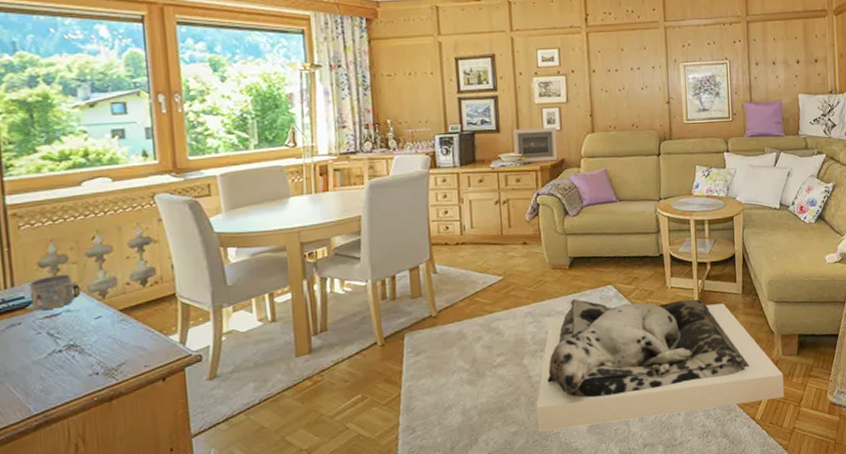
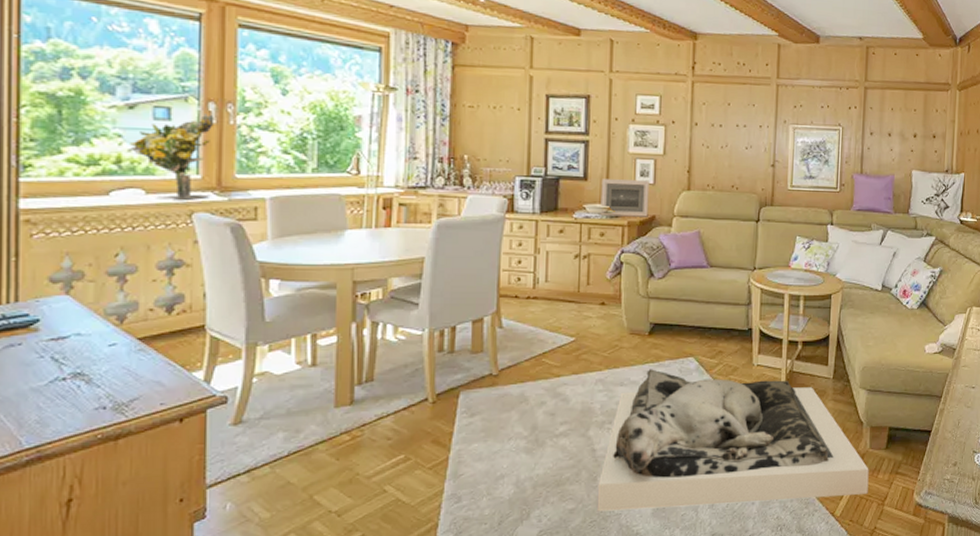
mug: present [29,274,81,311] -> none [35,292,96,332]
bouquet: none [93,105,167,185] -> present [128,114,215,200]

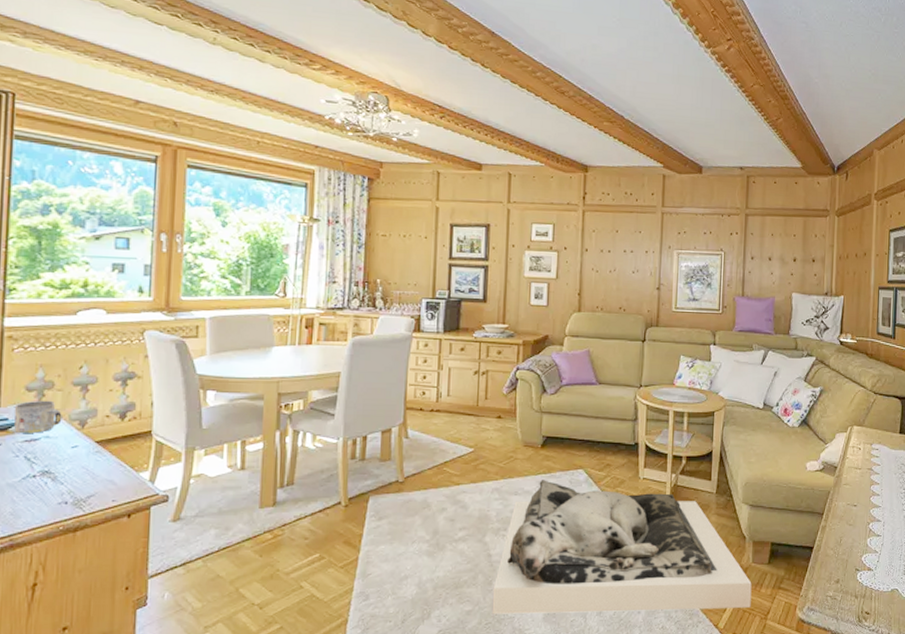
mug: none [35,292,96,332] -> present [13,400,62,434]
bouquet: present [128,114,215,200] -> none [93,243,165,319]
picture frame: present [600,179,650,217] -> none [498,301,543,337]

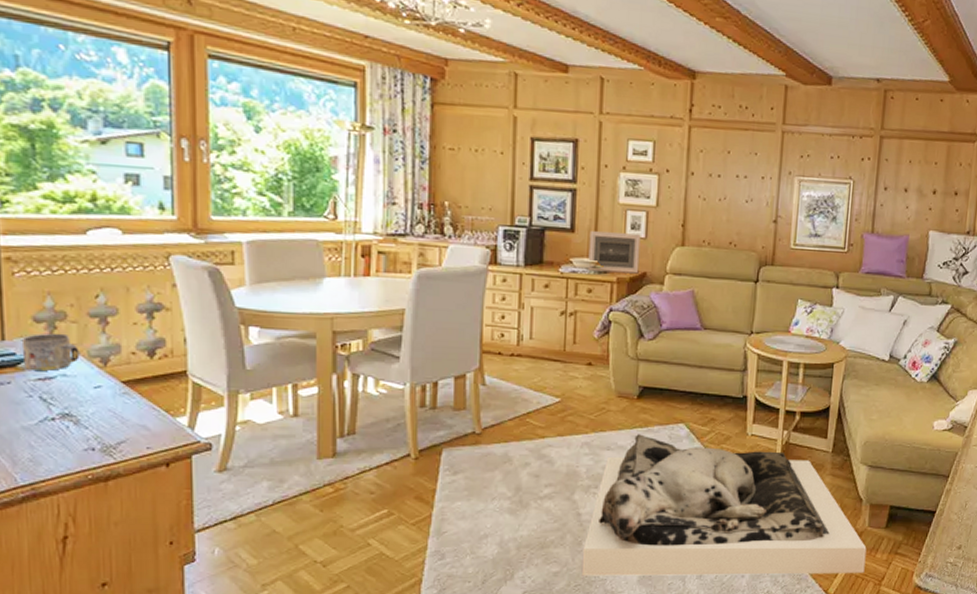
picture frame: none [498,301,543,337] -> present [588,231,641,274]

